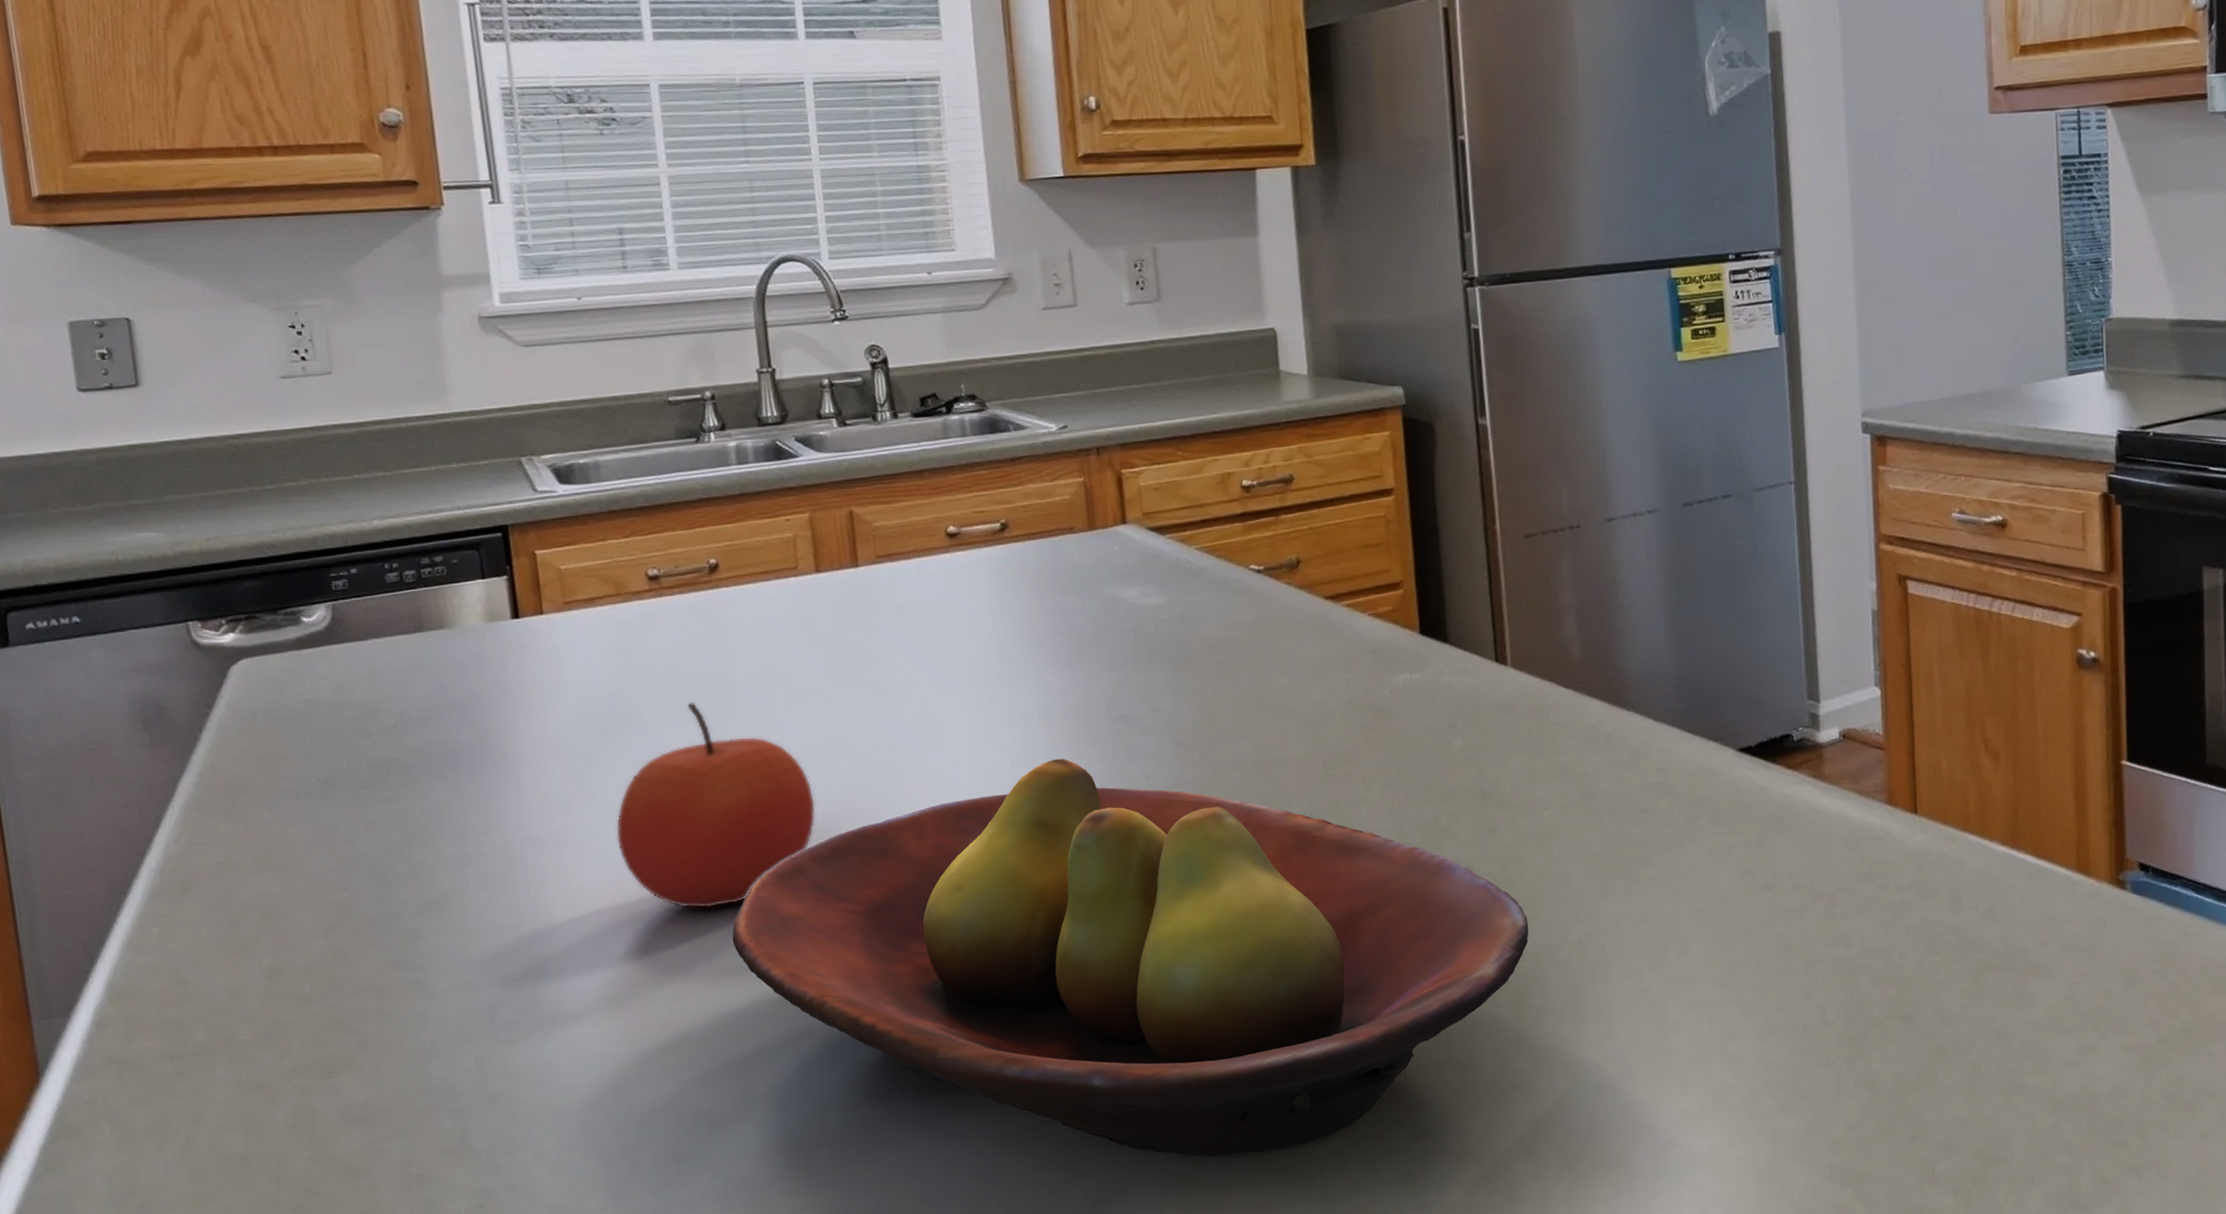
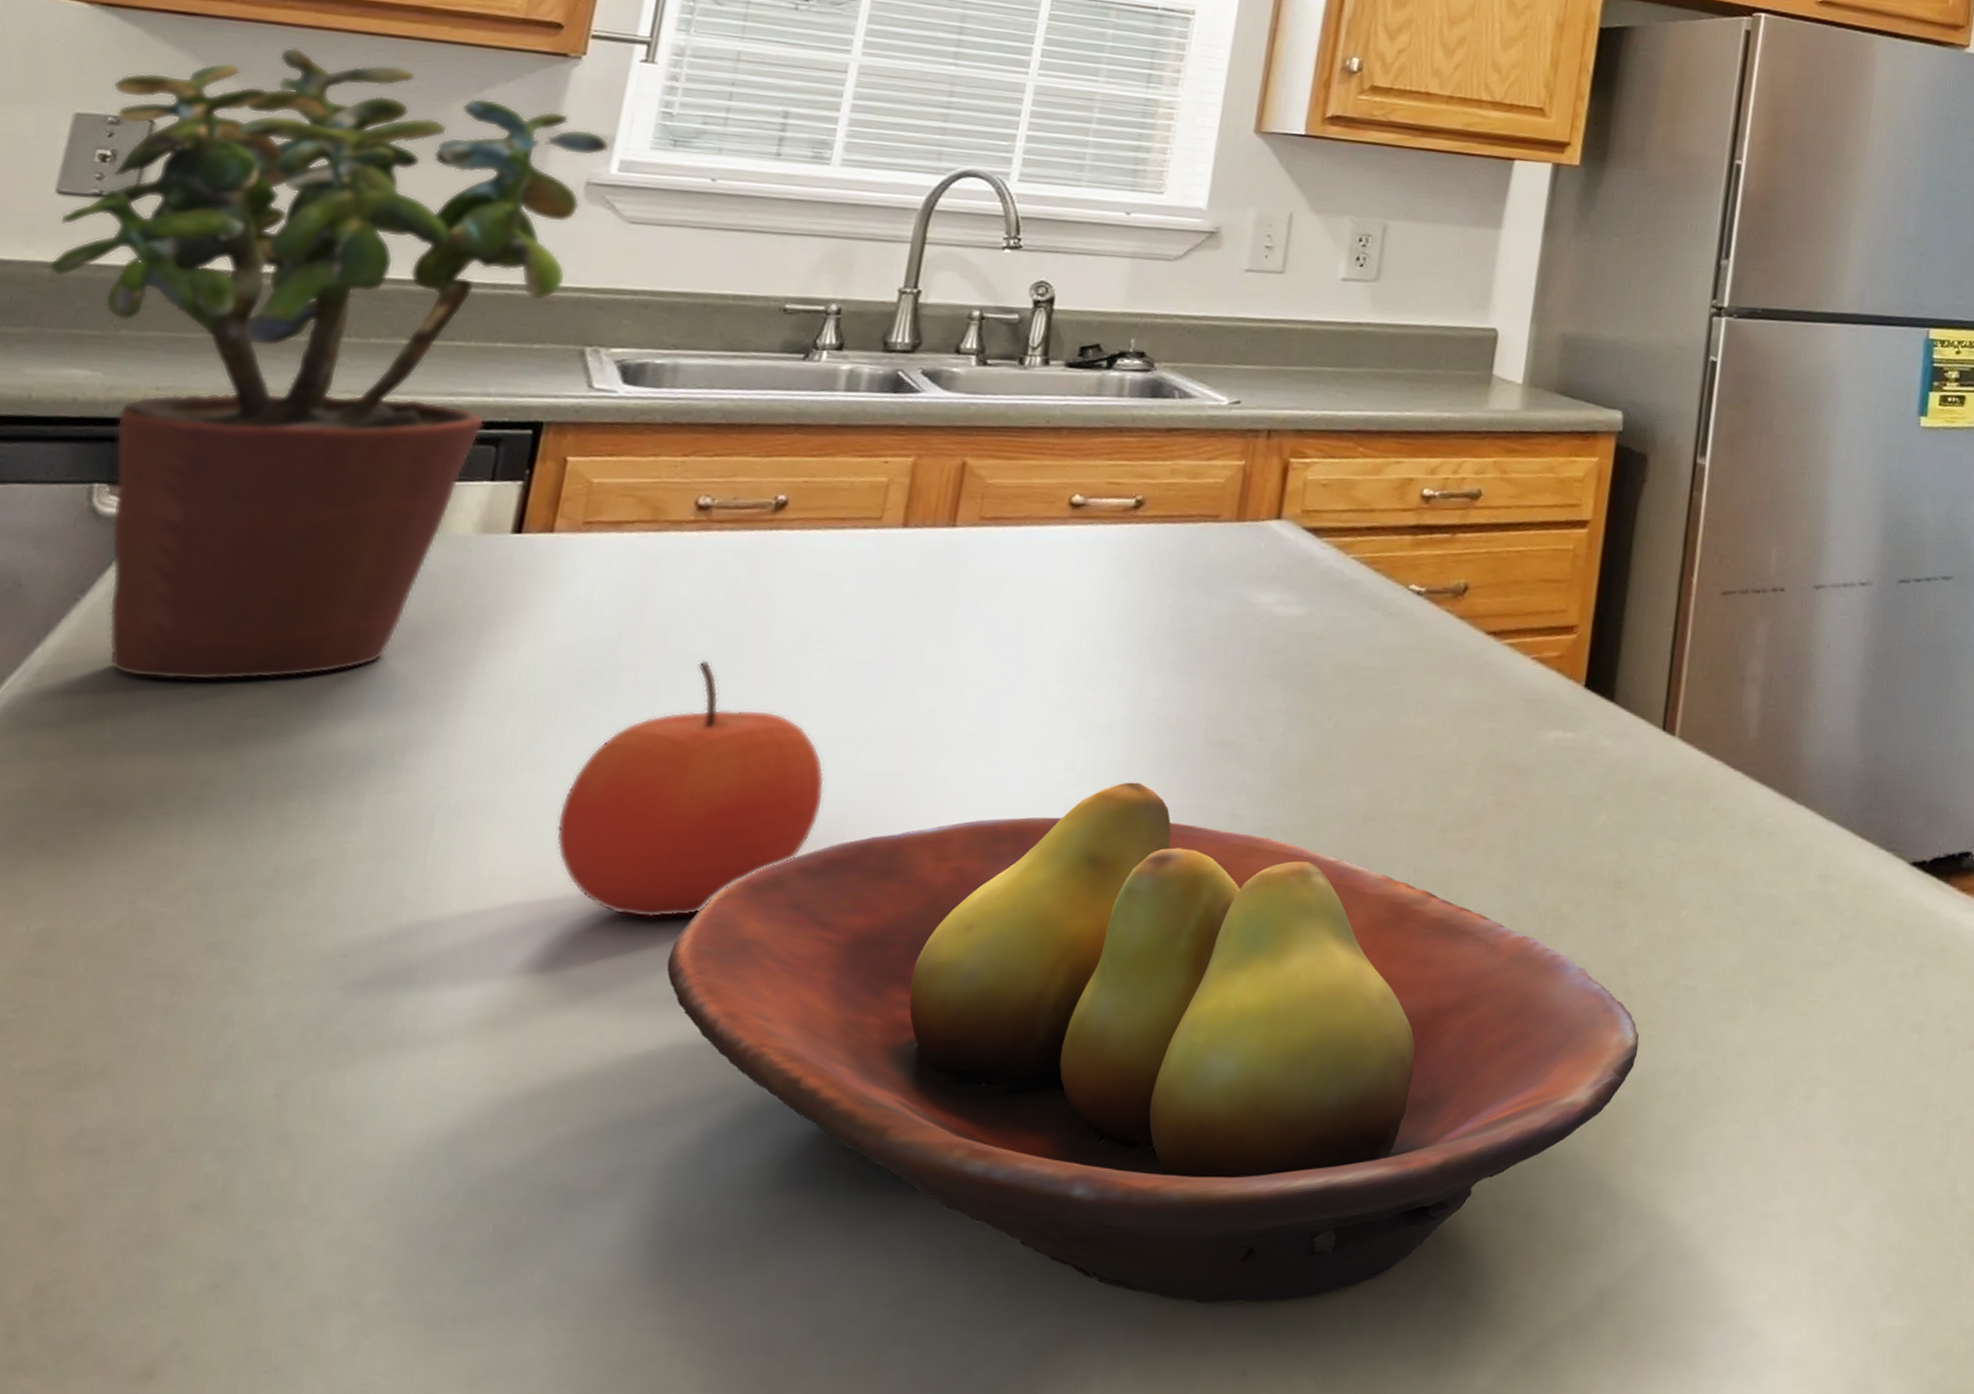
potted plant: none [88,237,487,769] -> present [49,47,610,681]

